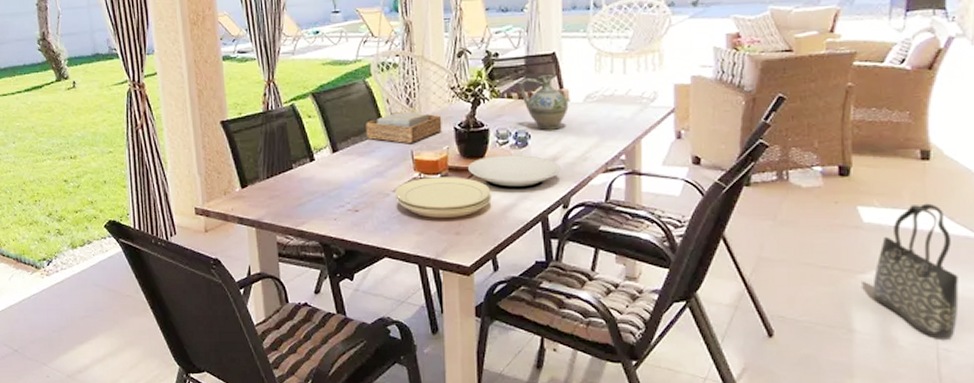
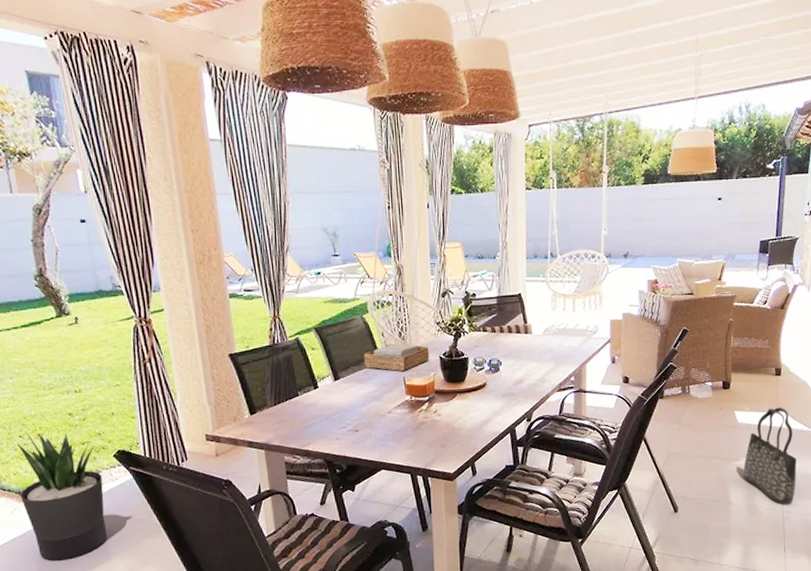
planter: none [16,197,96,331] -> present [16,431,108,560]
plate: present [395,177,492,218] -> none [390,398,471,434]
plate: present [468,155,562,190] -> none [451,379,526,408]
pitcher: present [517,75,569,130] -> none [490,312,531,358]

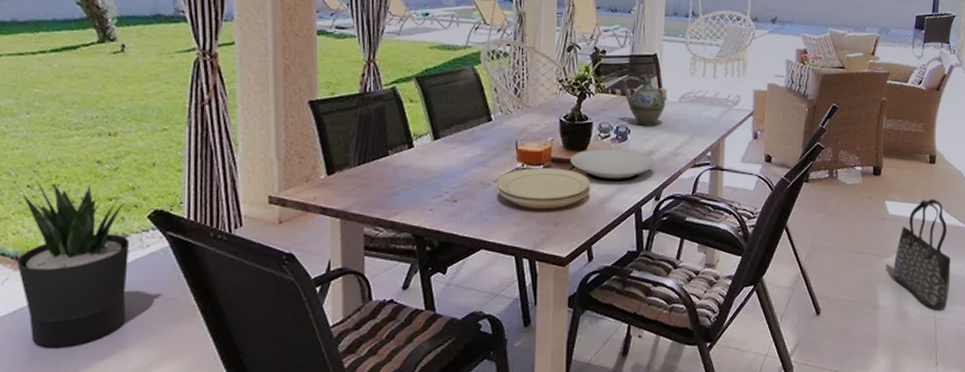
napkin holder: present [364,343,430,372] -> none [471,100,548,134]
plate: none [390,398,471,434] -> present [496,168,591,209]
plate: none [451,379,526,408] -> present [571,149,656,182]
pitcher: none [490,312,531,358] -> present [621,74,666,126]

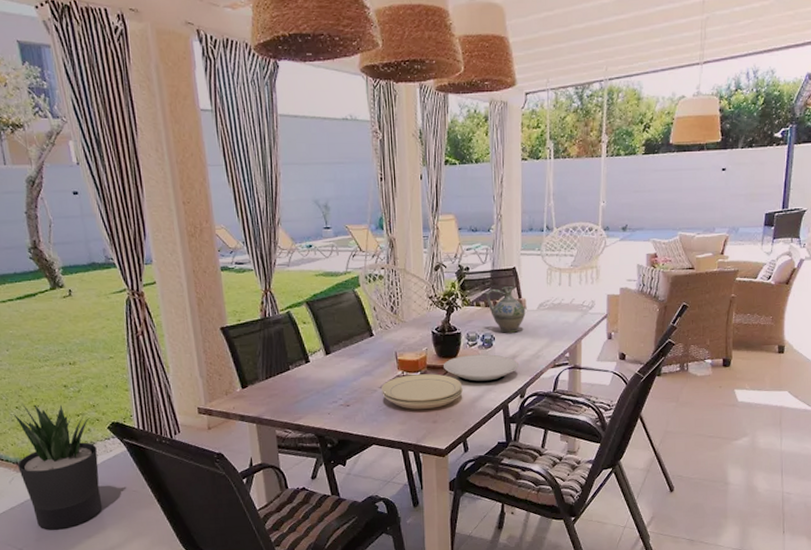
tote bag: present [893,199,951,311] -> none [742,386,798,486]

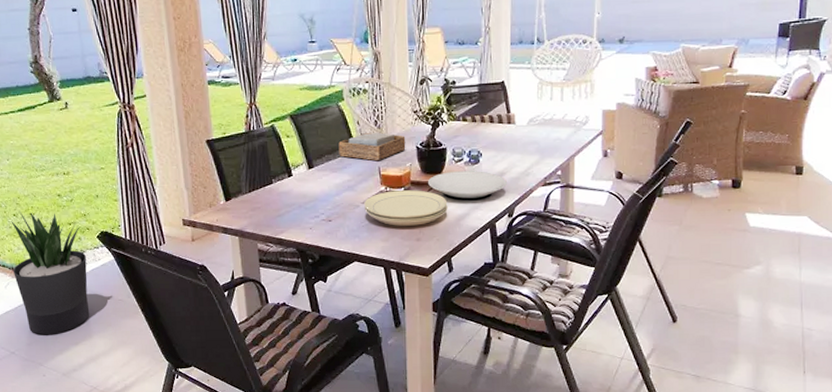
napkin holder: none [355,317,422,347] -> present [338,132,406,161]
pitcher: present [484,286,526,333] -> none [471,101,515,149]

